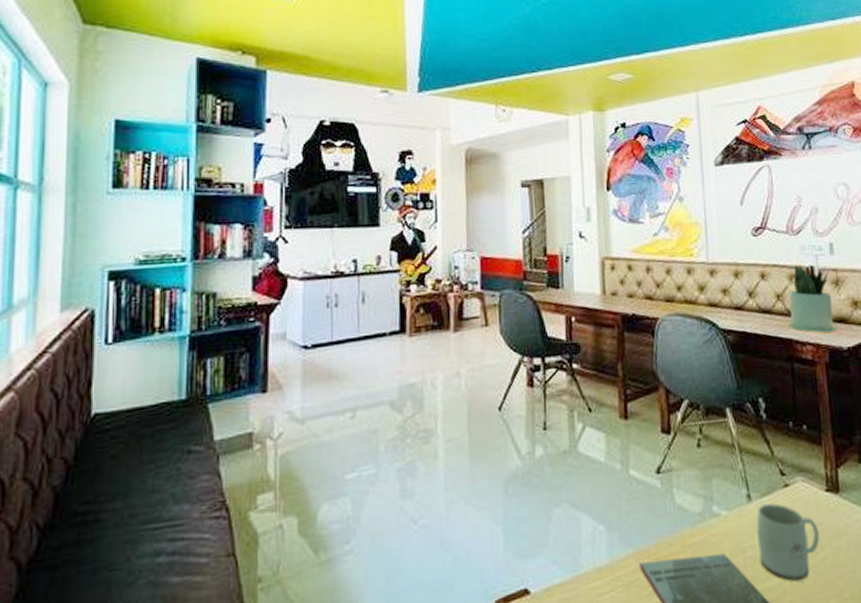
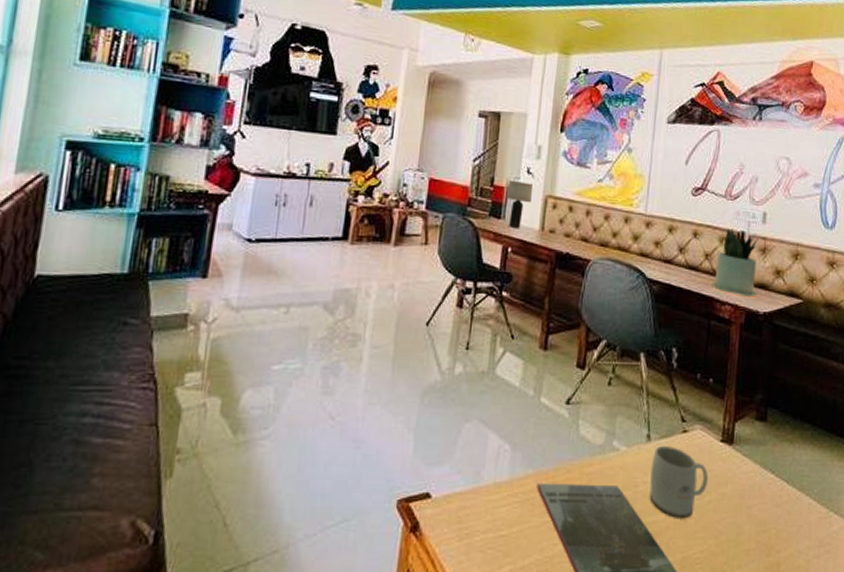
table lamp: none [561,246,588,297] -> present [505,180,534,229]

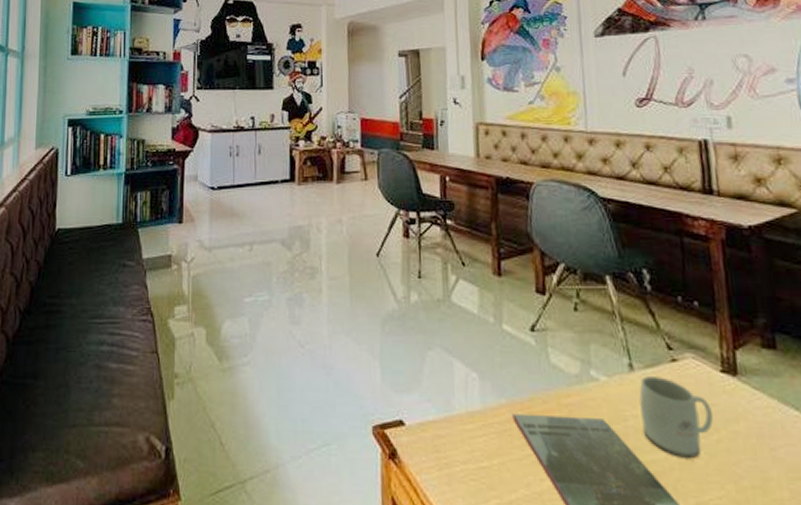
table lamp: present [505,180,534,229] -> none [436,111,463,158]
planter: present [711,228,759,297] -> none [676,137,738,210]

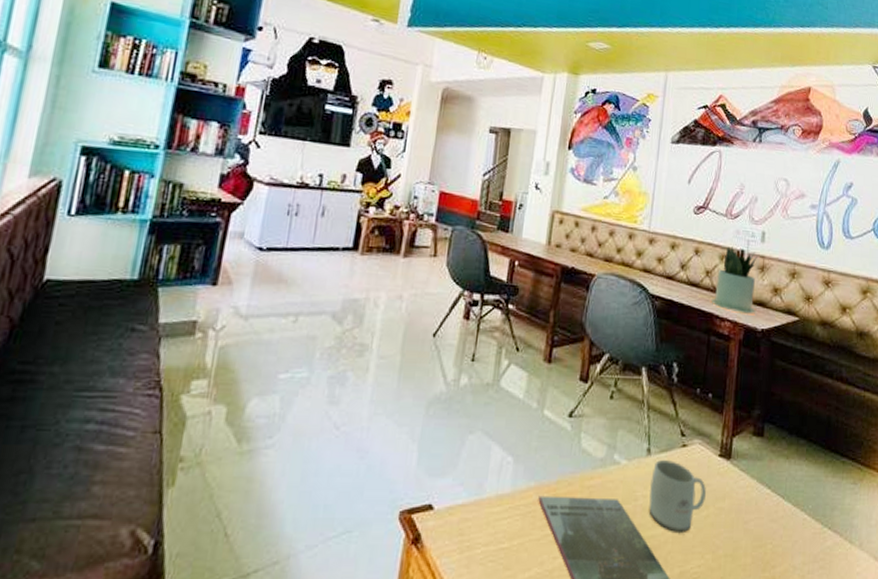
planter: none [676,137,738,210] -> present [711,246,757,314]

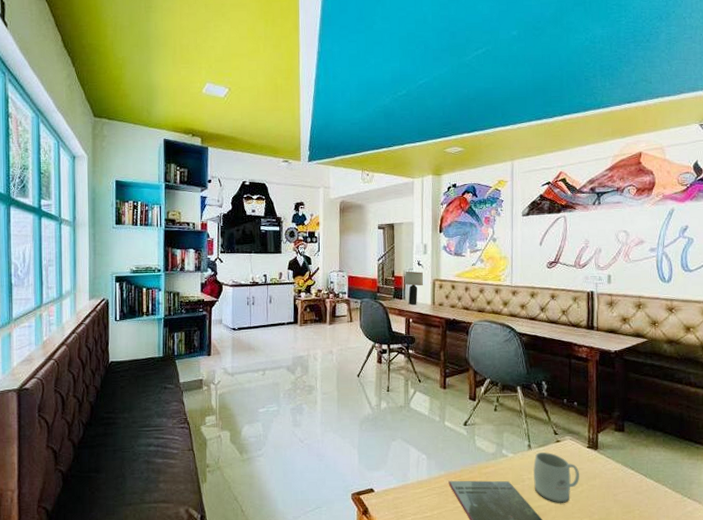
table lamp: none [514,194,541,243] -> present [404,271,424,306]
planter: present [711,246,757,314] -> none [569,290,609,340]

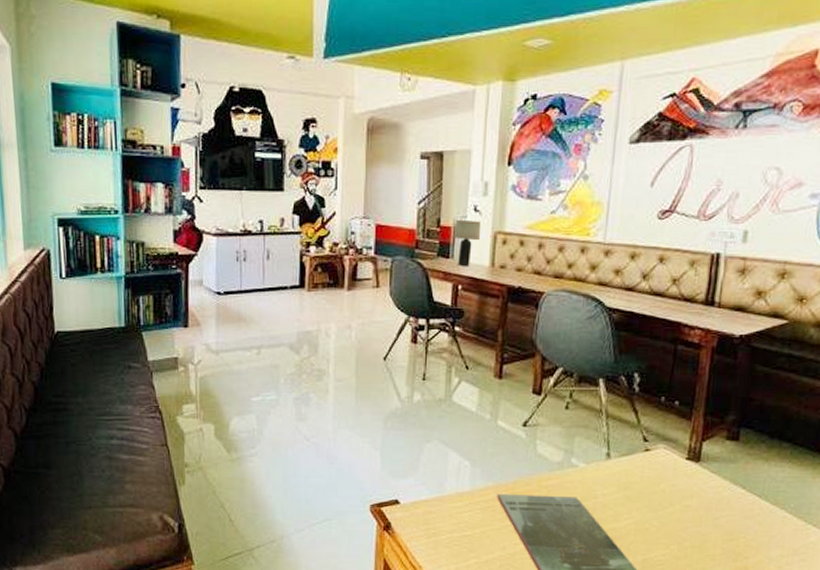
mug: present [533,452,579,504] -> none [609,463,672,527]

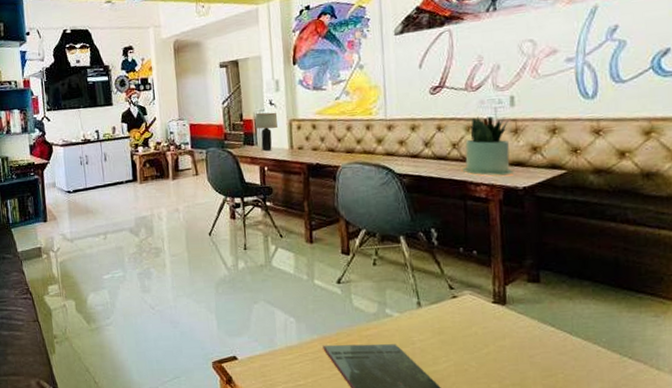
planter: none [678,251,737,320] -> present [462,117,515,176]

